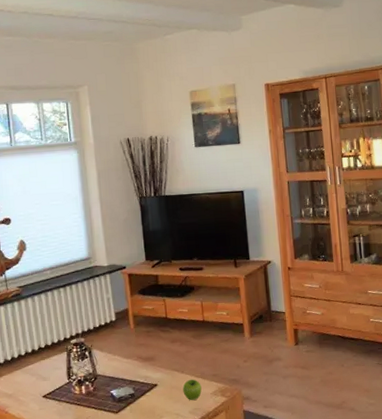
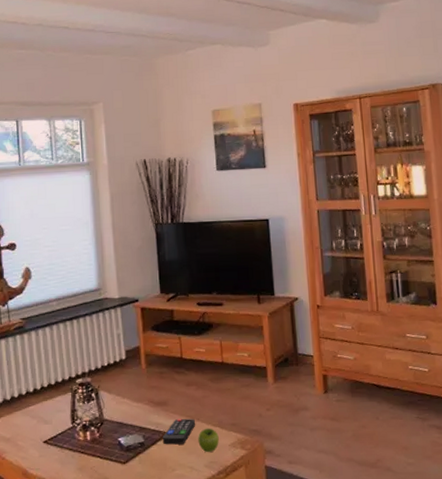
remote control: none [150,371,181,395] -> present [162,418,196,445]

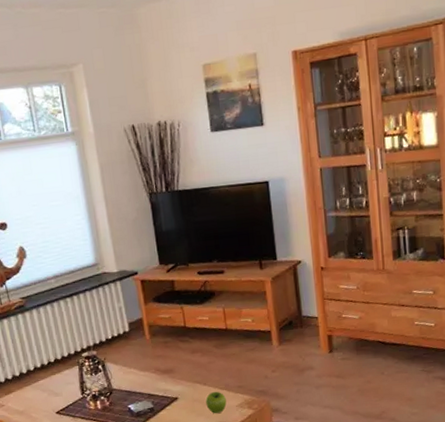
remote control: present [162,418,196,445] -> none [171,383,203,409]

